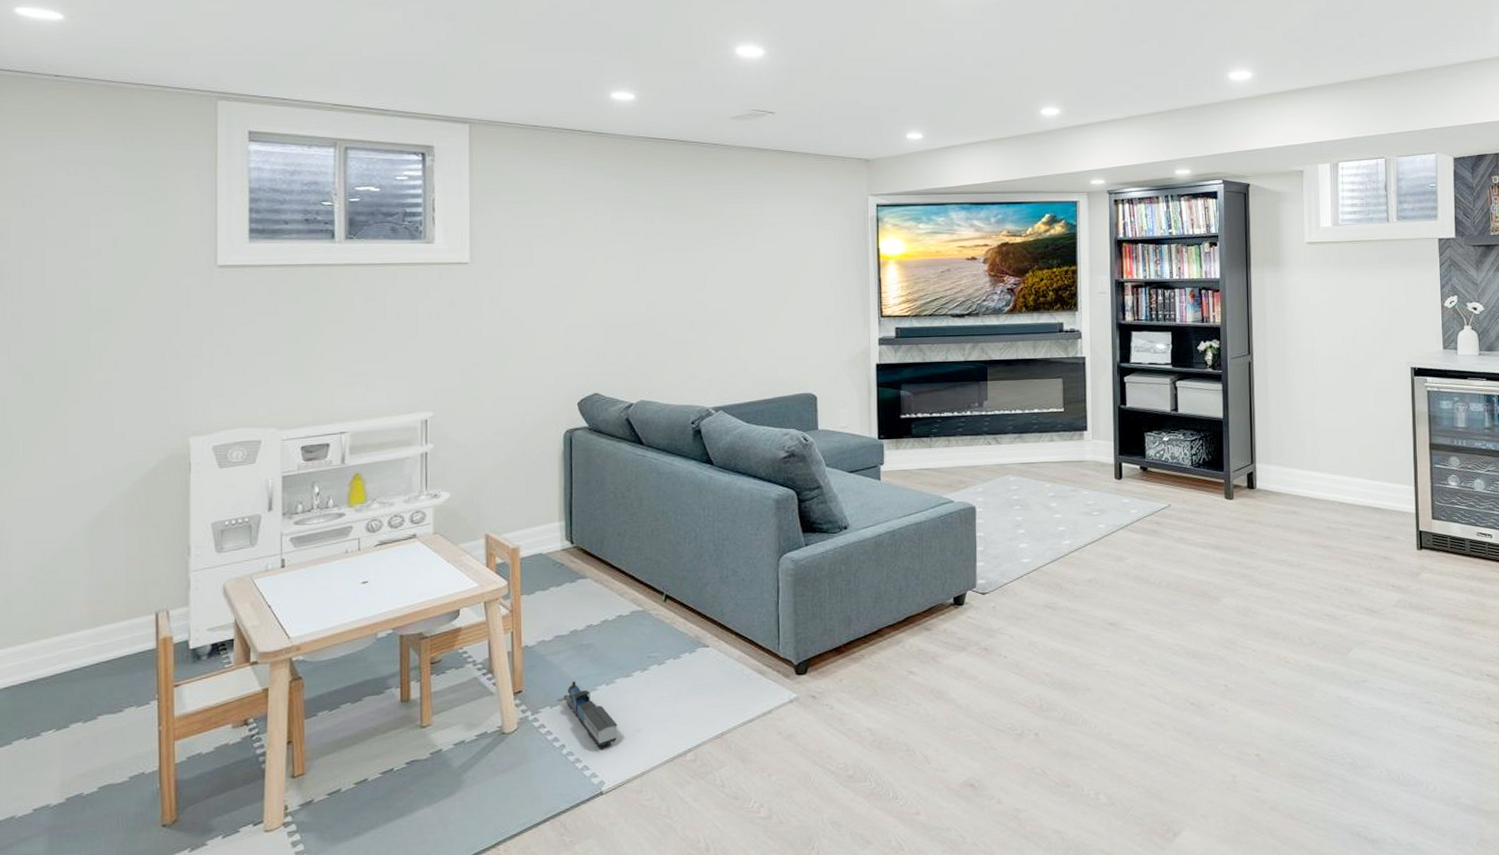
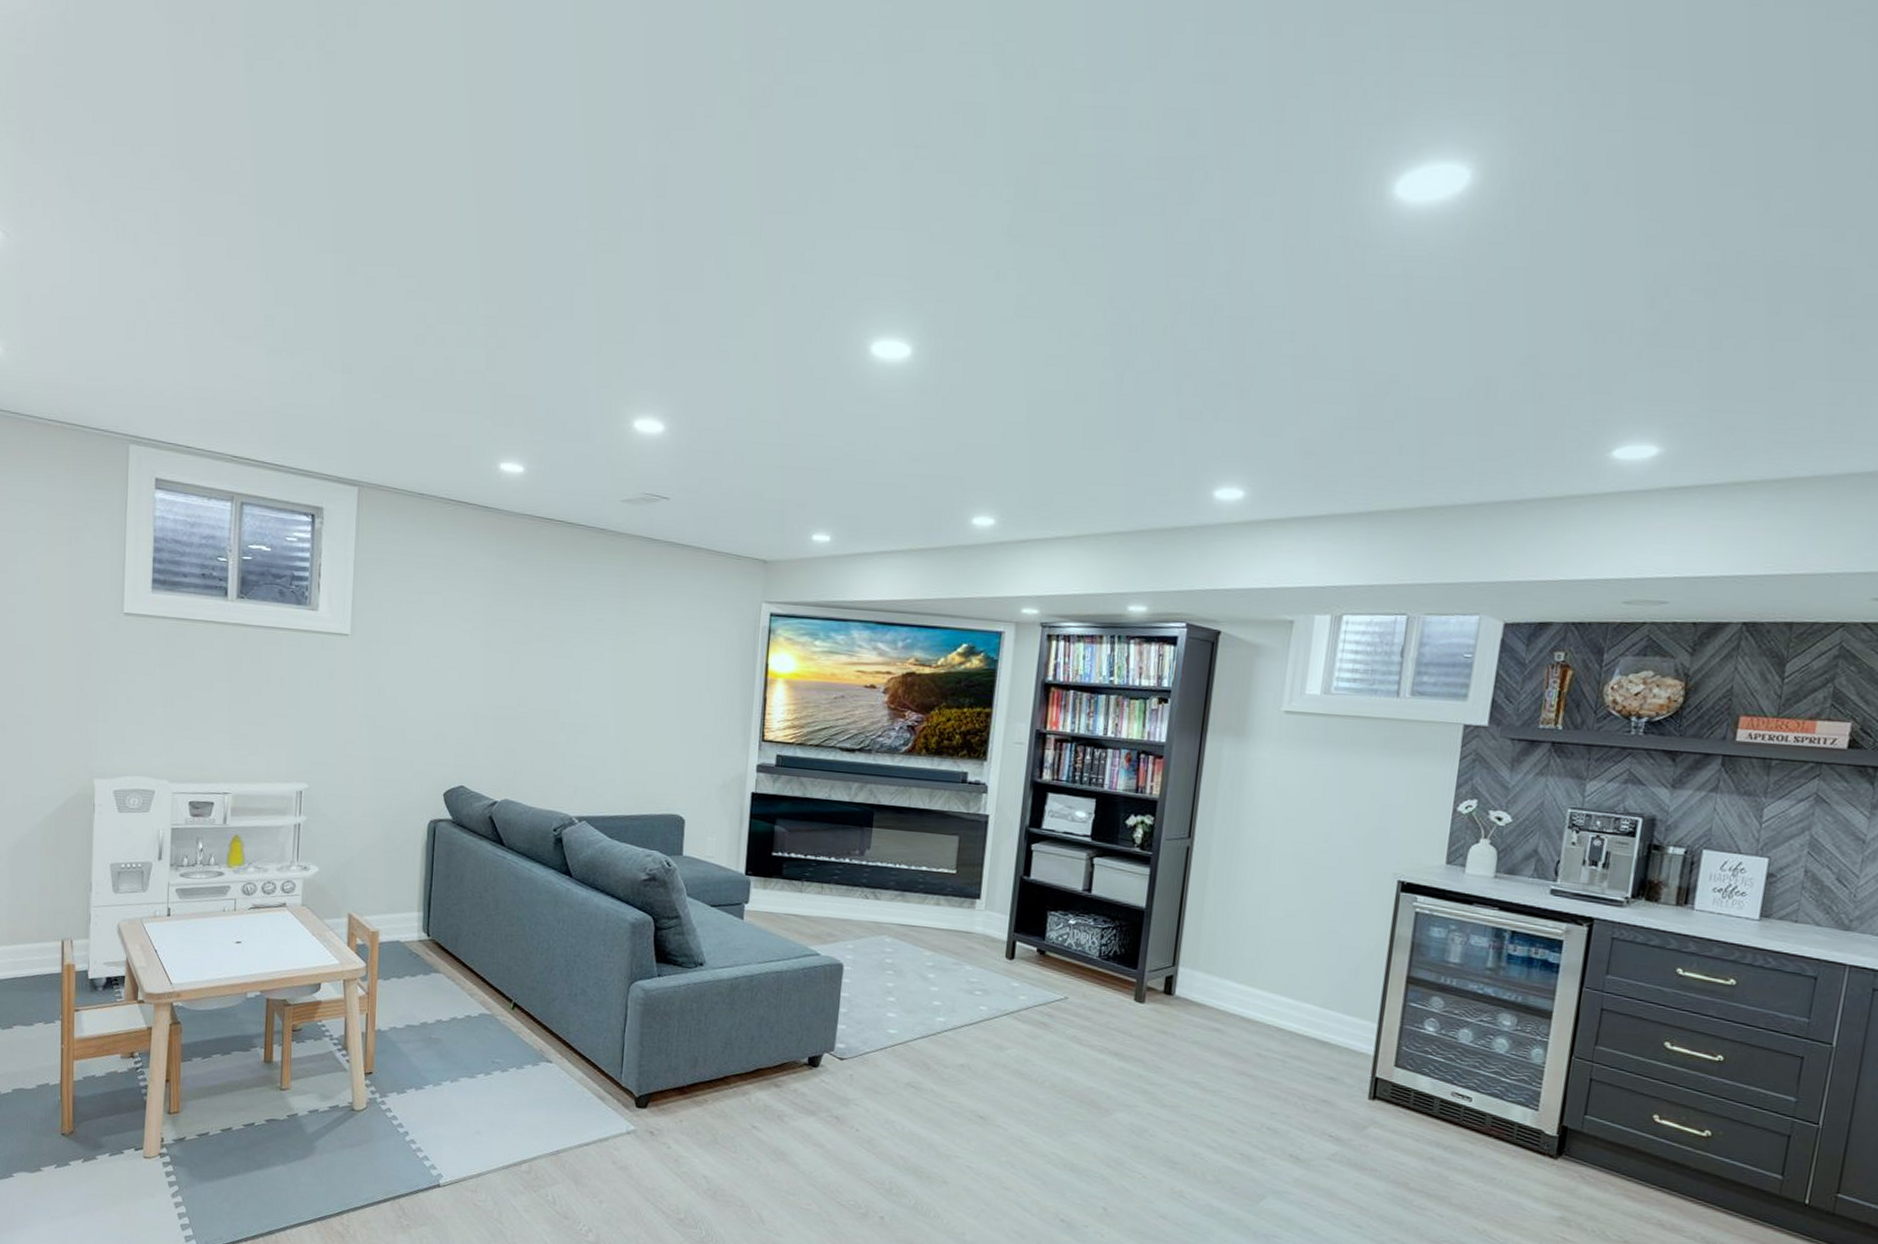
toy train: present [563,681,618,747] -> none [410,1072,459,1141]

